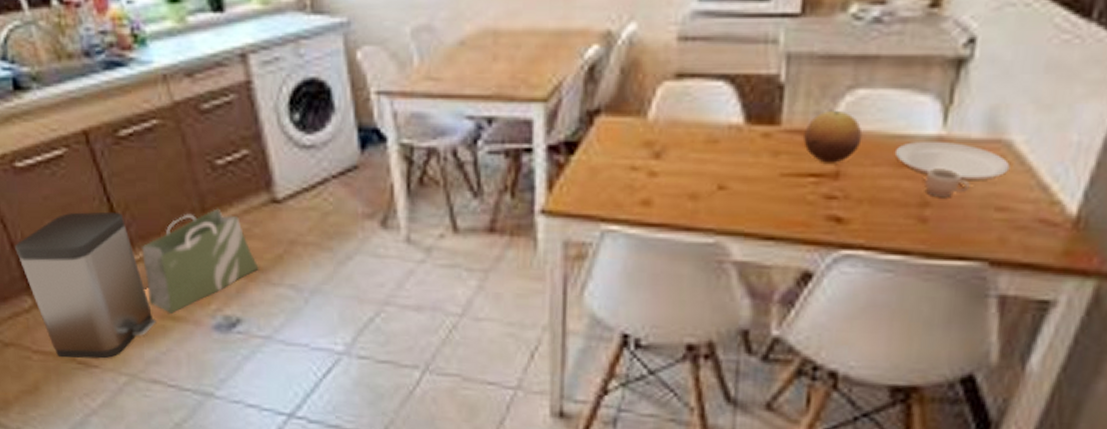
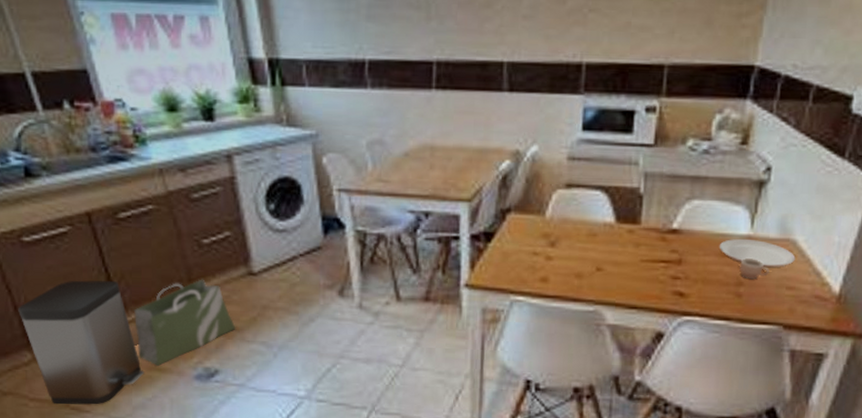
fruit: present [803,110,863,163] -> none [657,214,697,253]

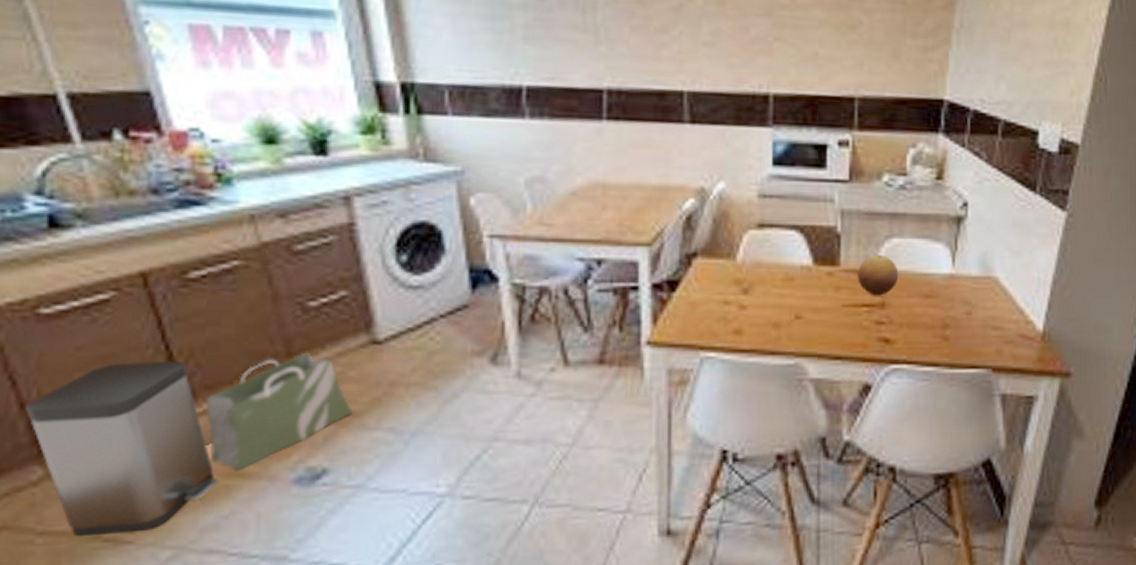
fruit: none [657,214,697,253] -> present [858,254,899,296]
plate: present [719,238,796,268] -> none [922,277,998,308]
cup: present [739,258,770,279] -> none [944,299,974,320]

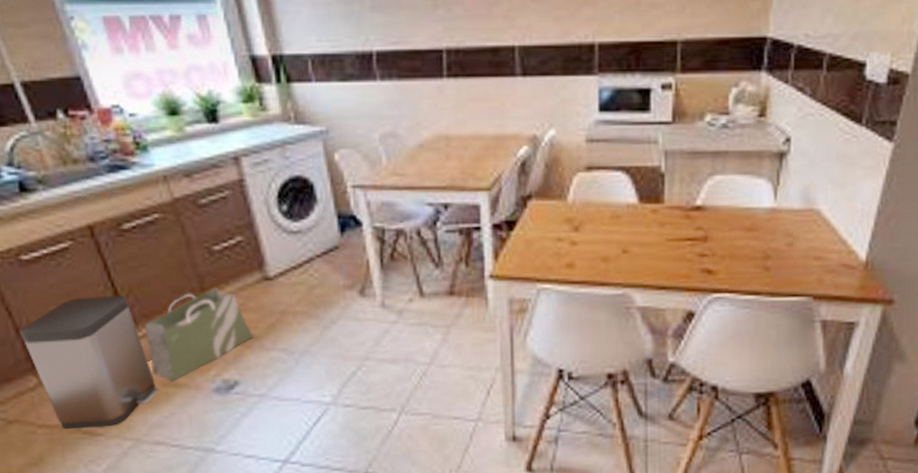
fruit: present [858,254,899,296] -> none [681,191,721,230]

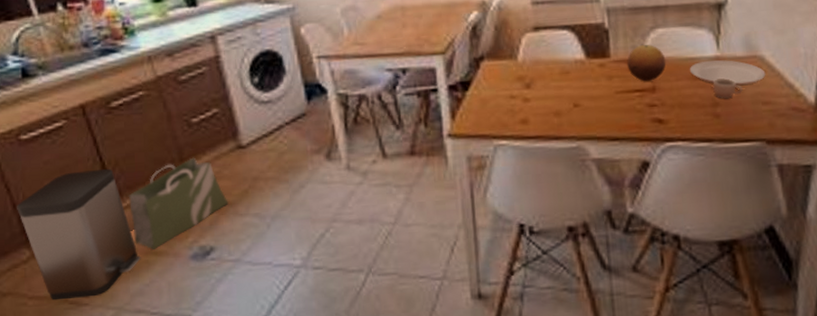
fruit: none [681,191,721,230] -> present [627,44,666,82]
plate: none [744,211,820,240] -> present [689,59,766,86]
cup: none [766,231,796,251] -> present [712,78,743,98]

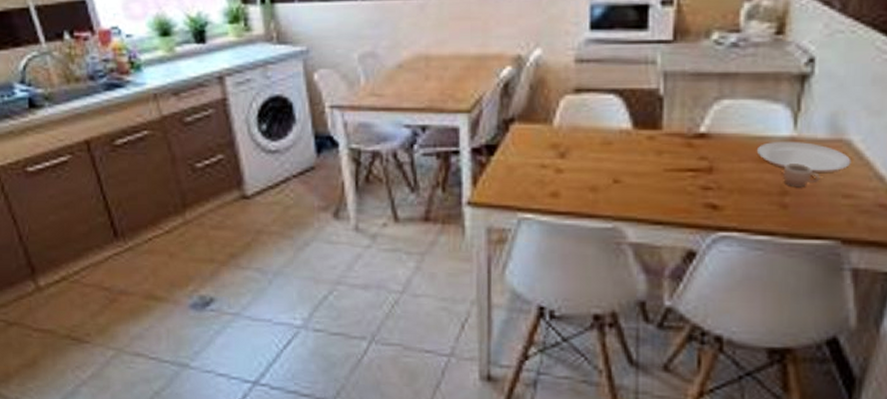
pedal bin: present [17,168,141,300] -> none [23,208,141,335]
grocery bag: present [128,157,229,249] -> none [130,204,230,294]
fruit: present [627,44,666,82] -> none [682,117,729,160]

